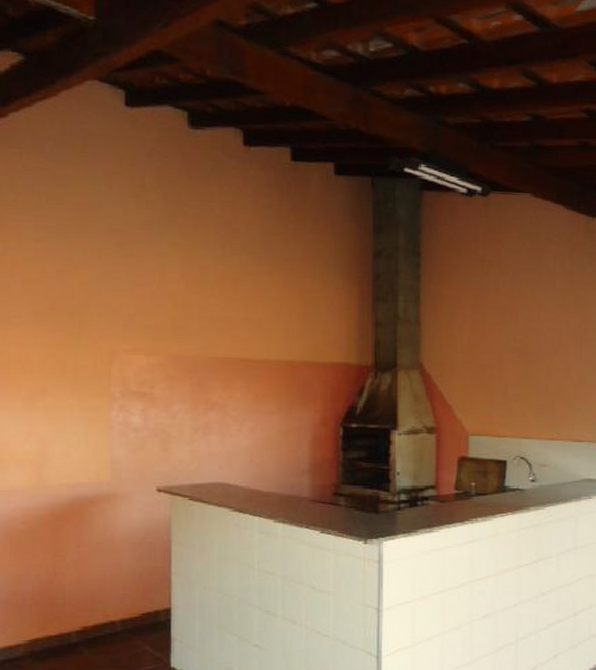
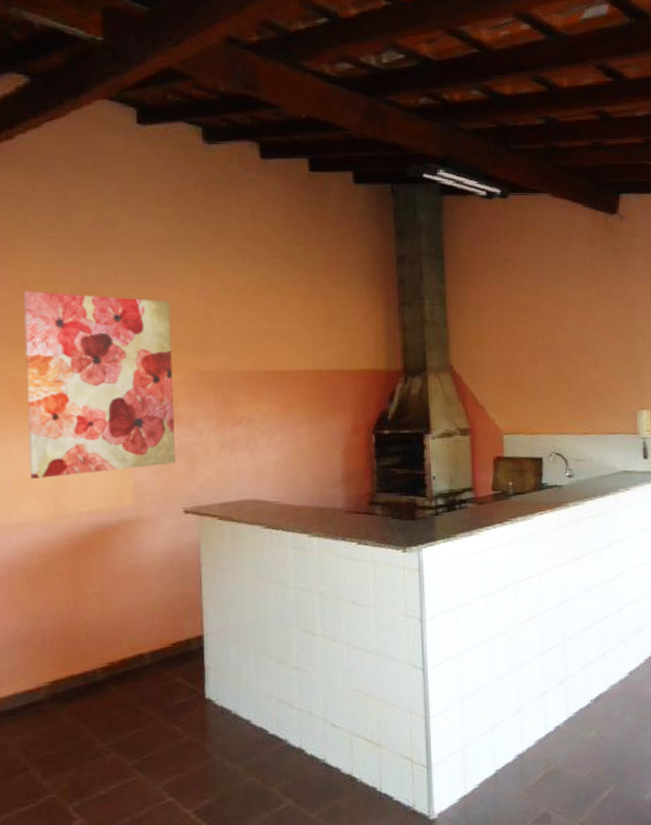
wall art: none [12,268,152,449] -> present [23,291,177,479]

